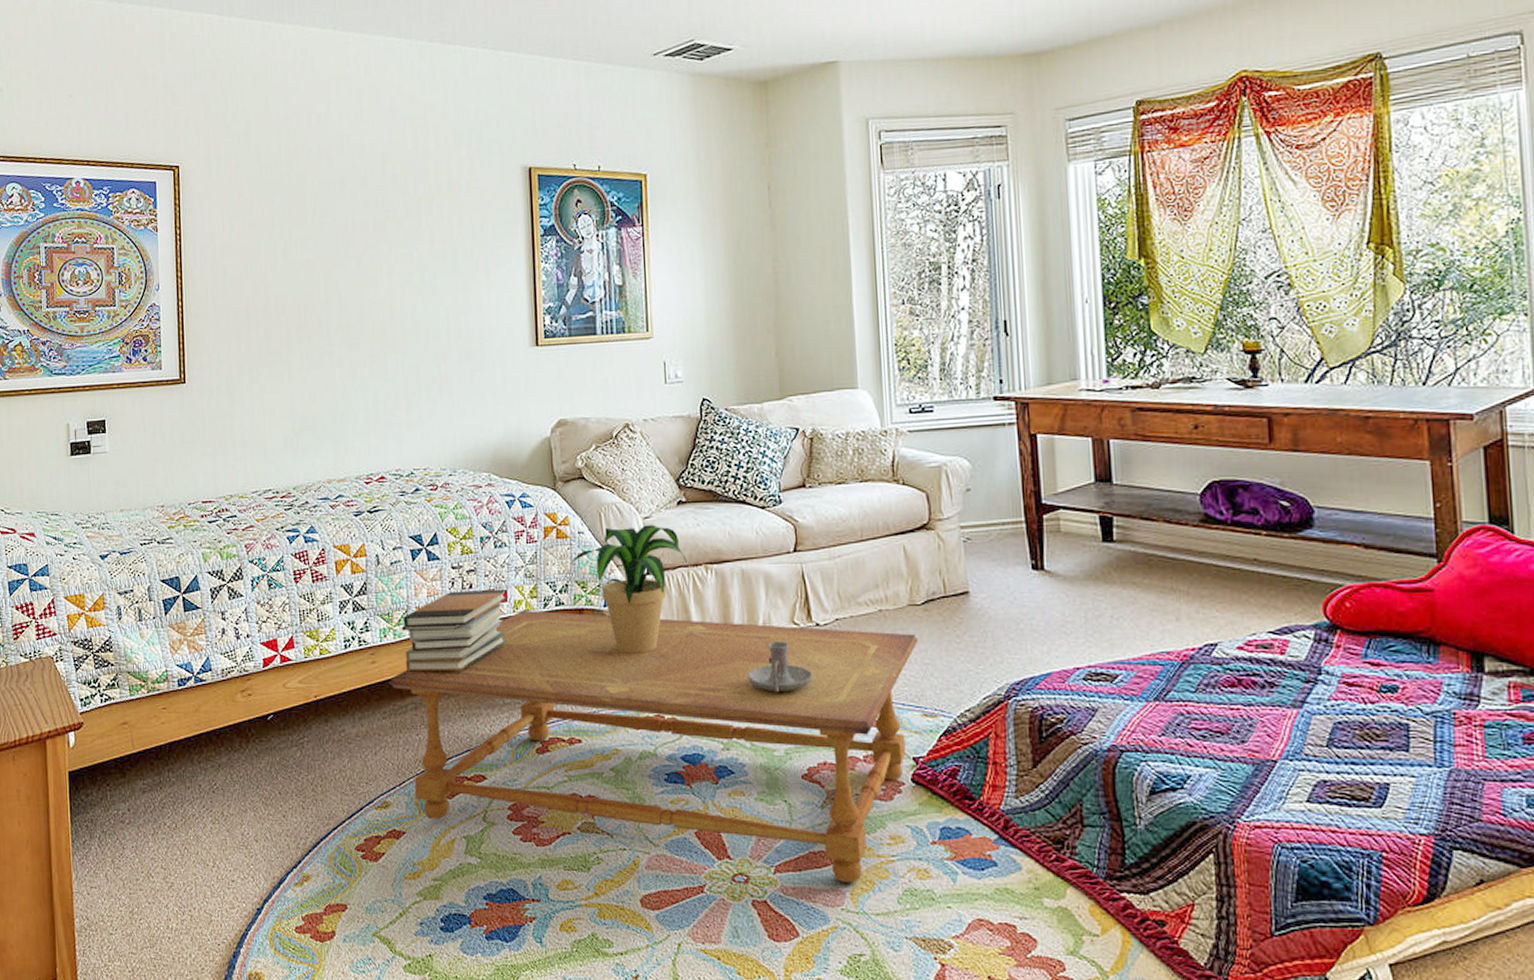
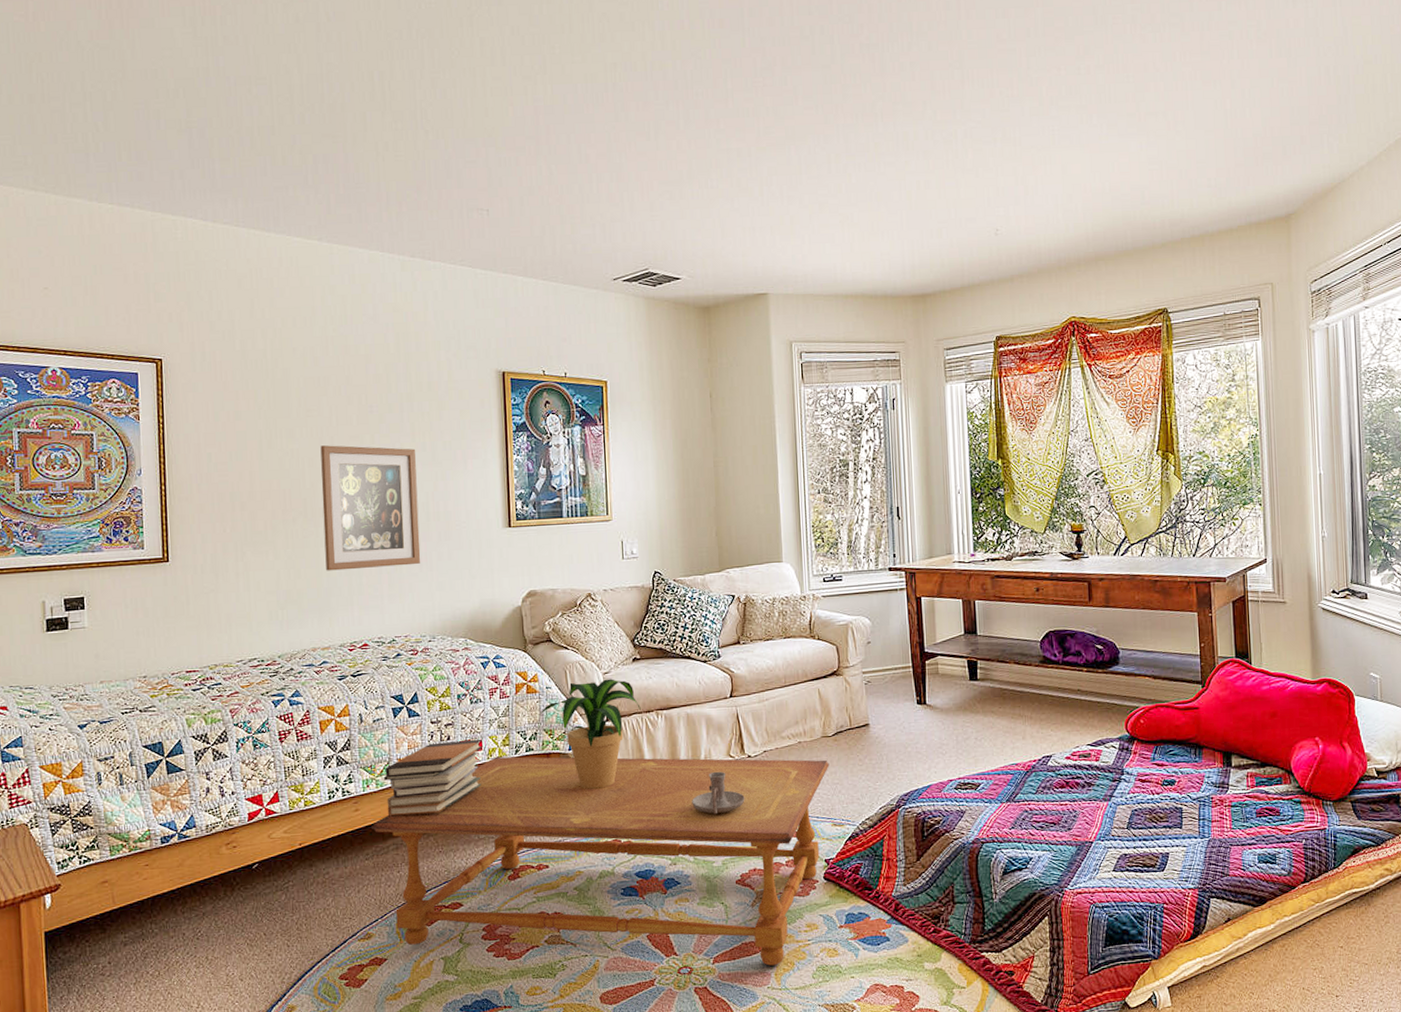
wall art: none [336,255,441,395] -> present [320,445,421,571]

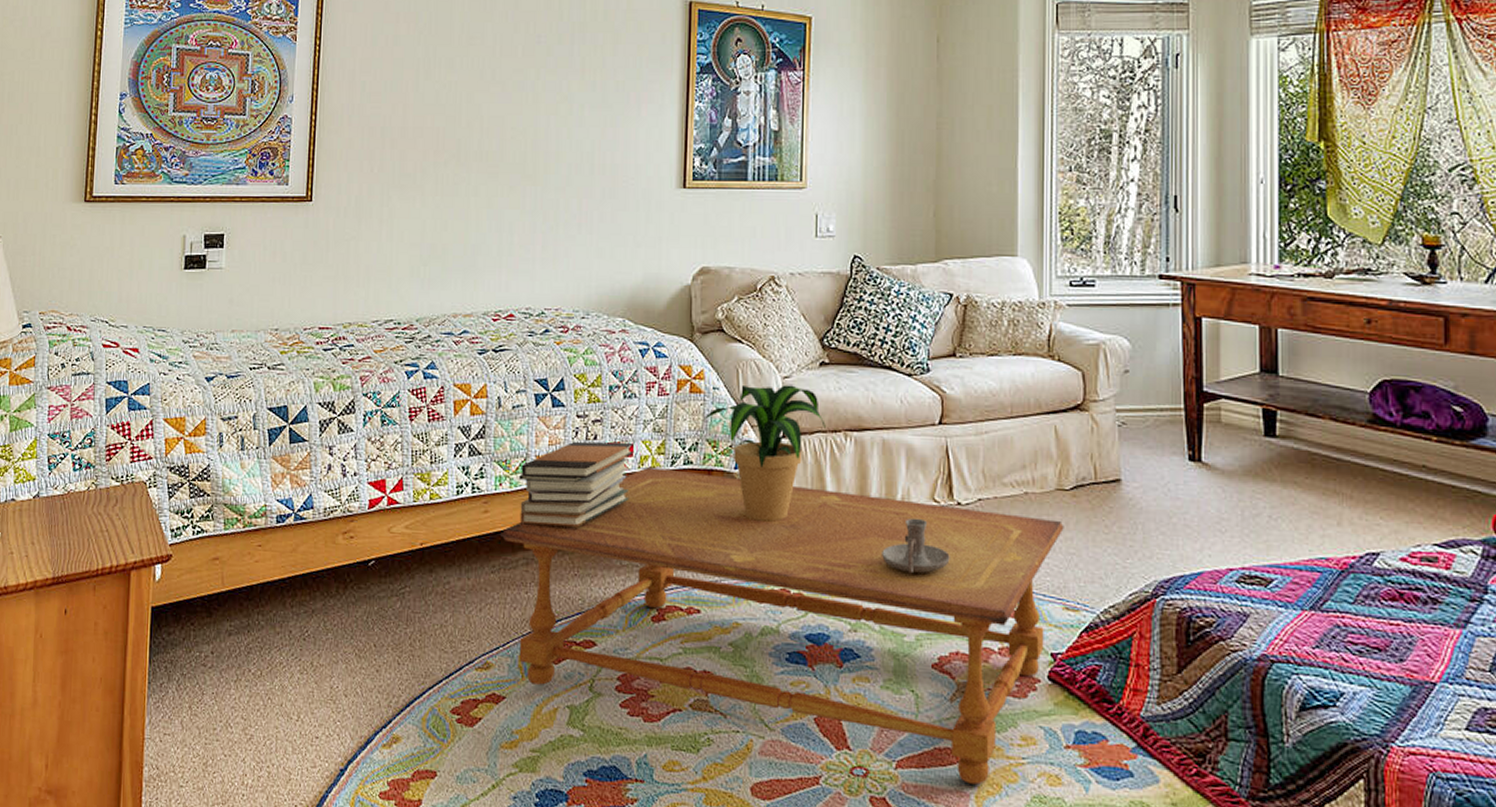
wall art: present [320,445,421,571] -> none [475,79,583,226]

